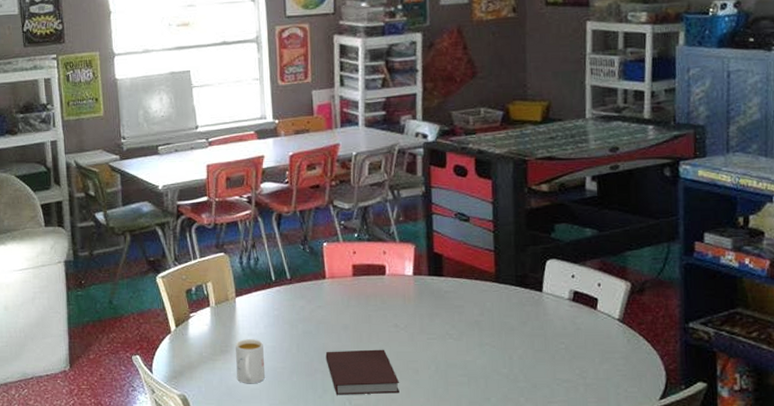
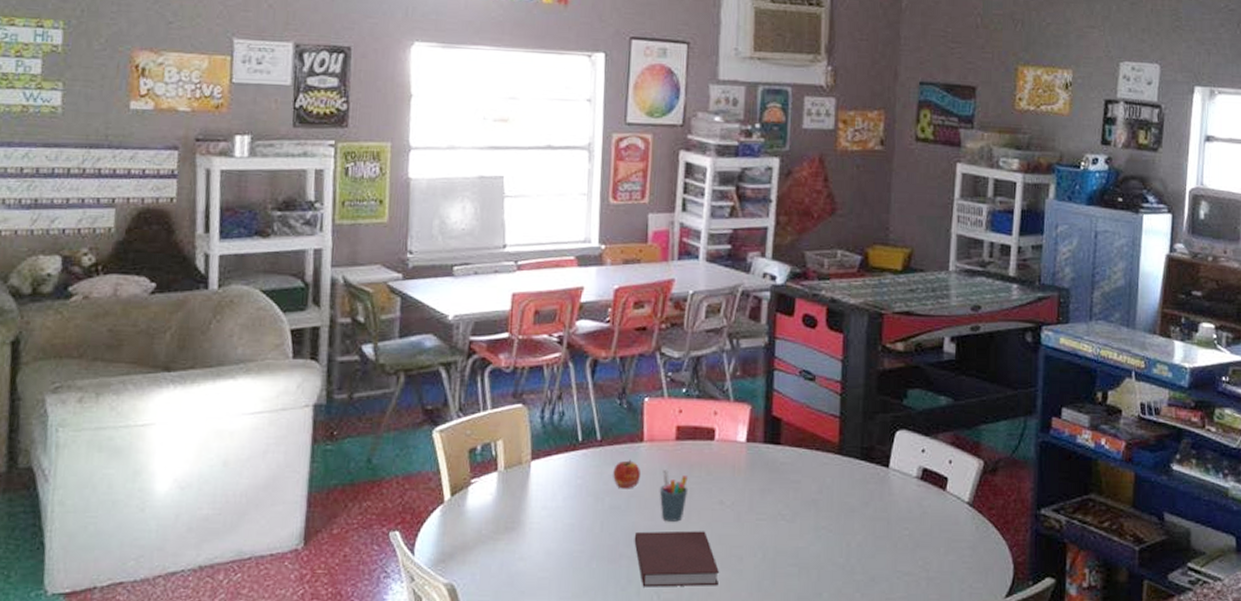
mug: present [235,339,265,384] -> none [522,514,559,571]
apple: none [303,293,326,317] -> present [613,459,640,489]
pen holder: none [342,300,367,342] -> present [659,469,689,522]

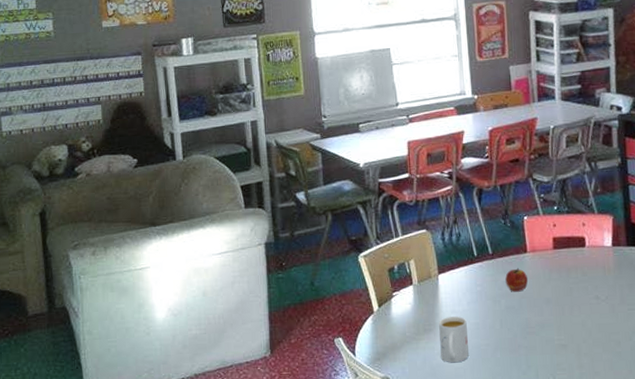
mug: none [522,514,559,571] -> present [439,316,469,363]
notebook: present [634,530,719,587] -> none [528,322,602,371]
pen holder: present [659,469,689,522] -> none [544,274,569,316]

